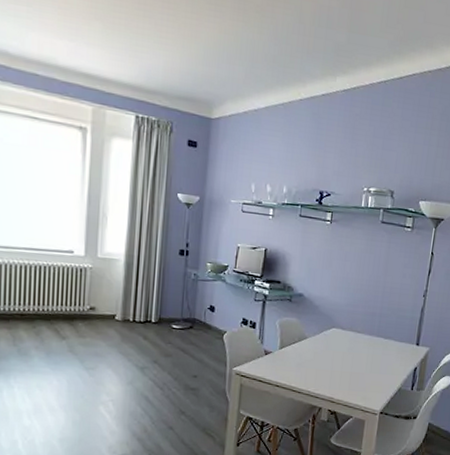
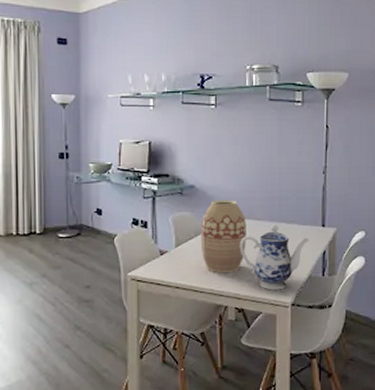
vase: none [303,310,348,378] -> present [200,200,246,274]
teapot: none [338,338,403,399] -> present [239,224,309,291]

